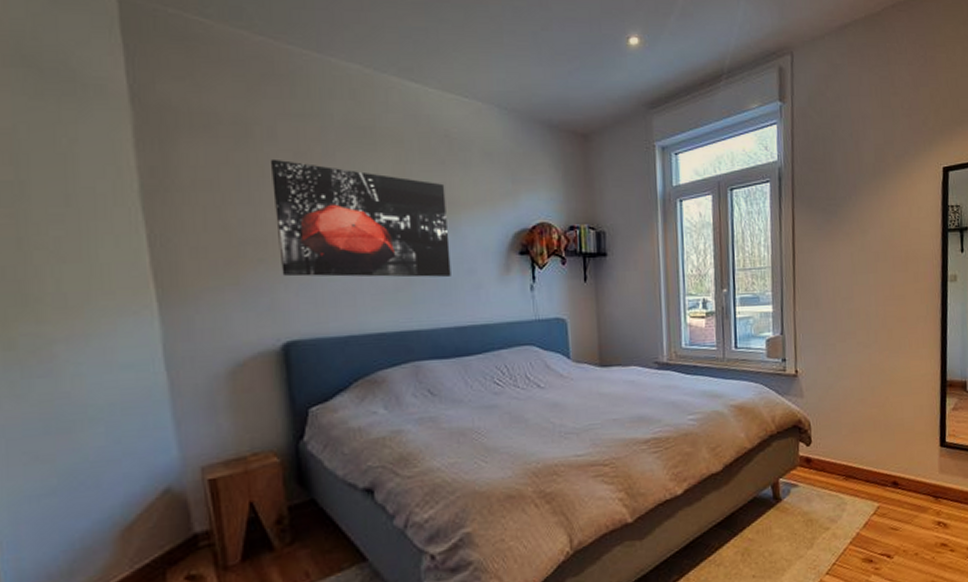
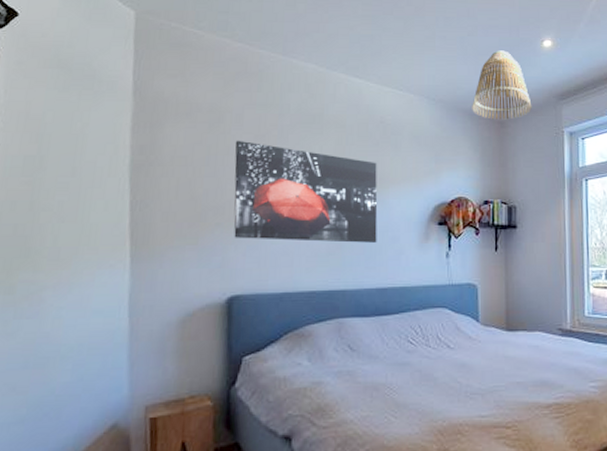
lamp shade: none [550,49,619,132] -> present [472,50,532,120]

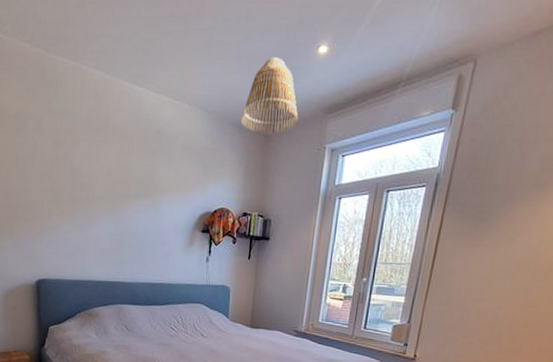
wall art: present [234,140,378,243] -> none [37,145,153,244]

